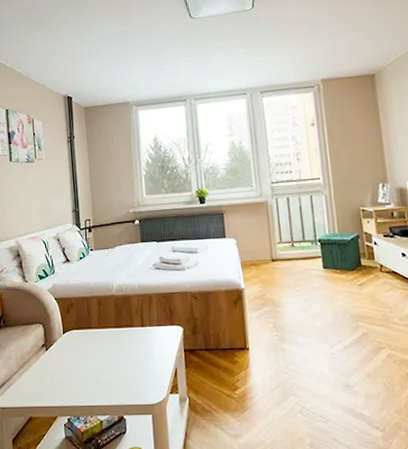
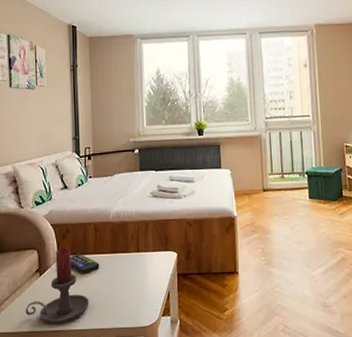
candle holder: none [33,321,96,400] -> present [25,247,89,325]
remote control: none [74,328,105,350] -> present [70,253,100,275]

